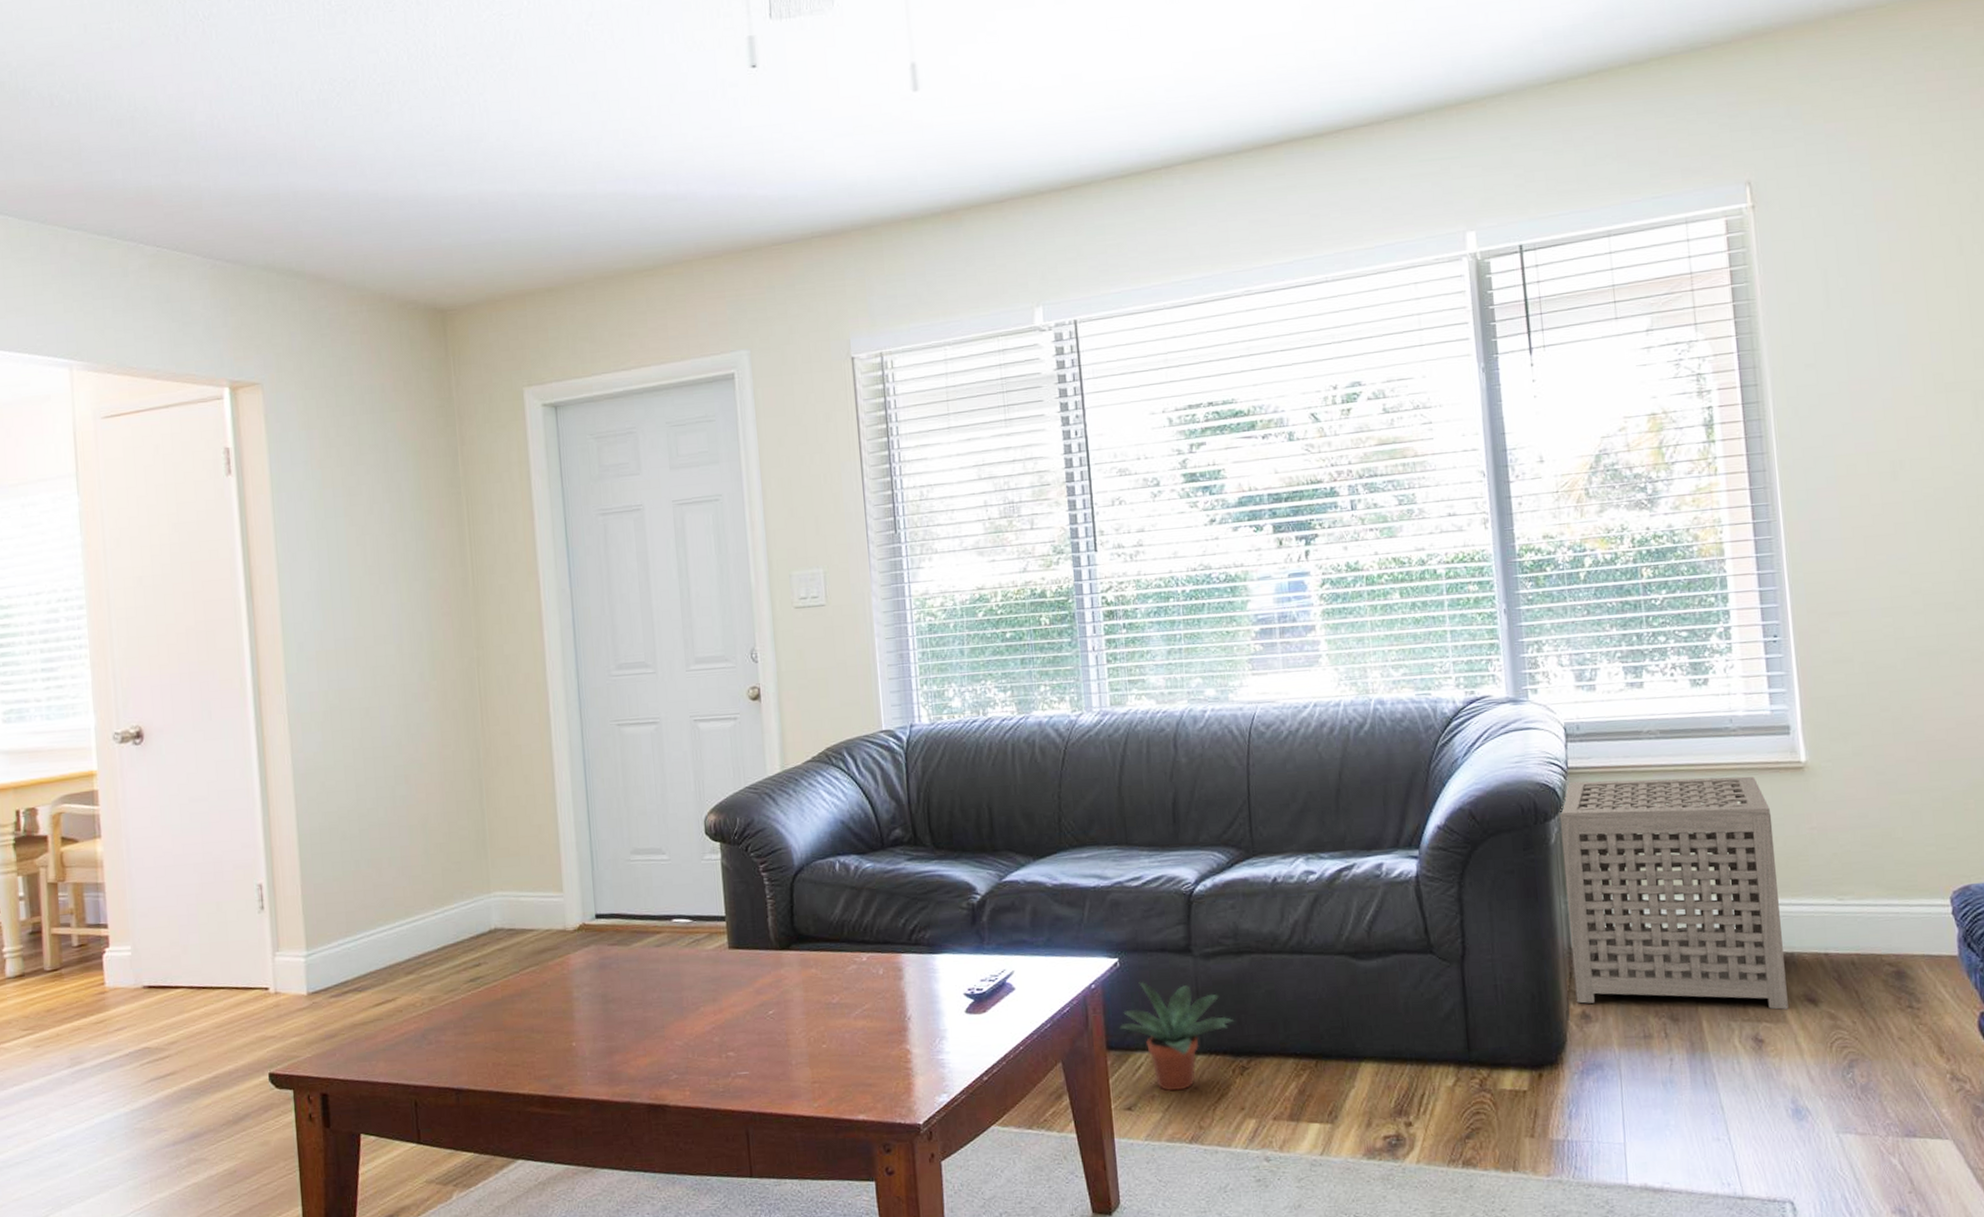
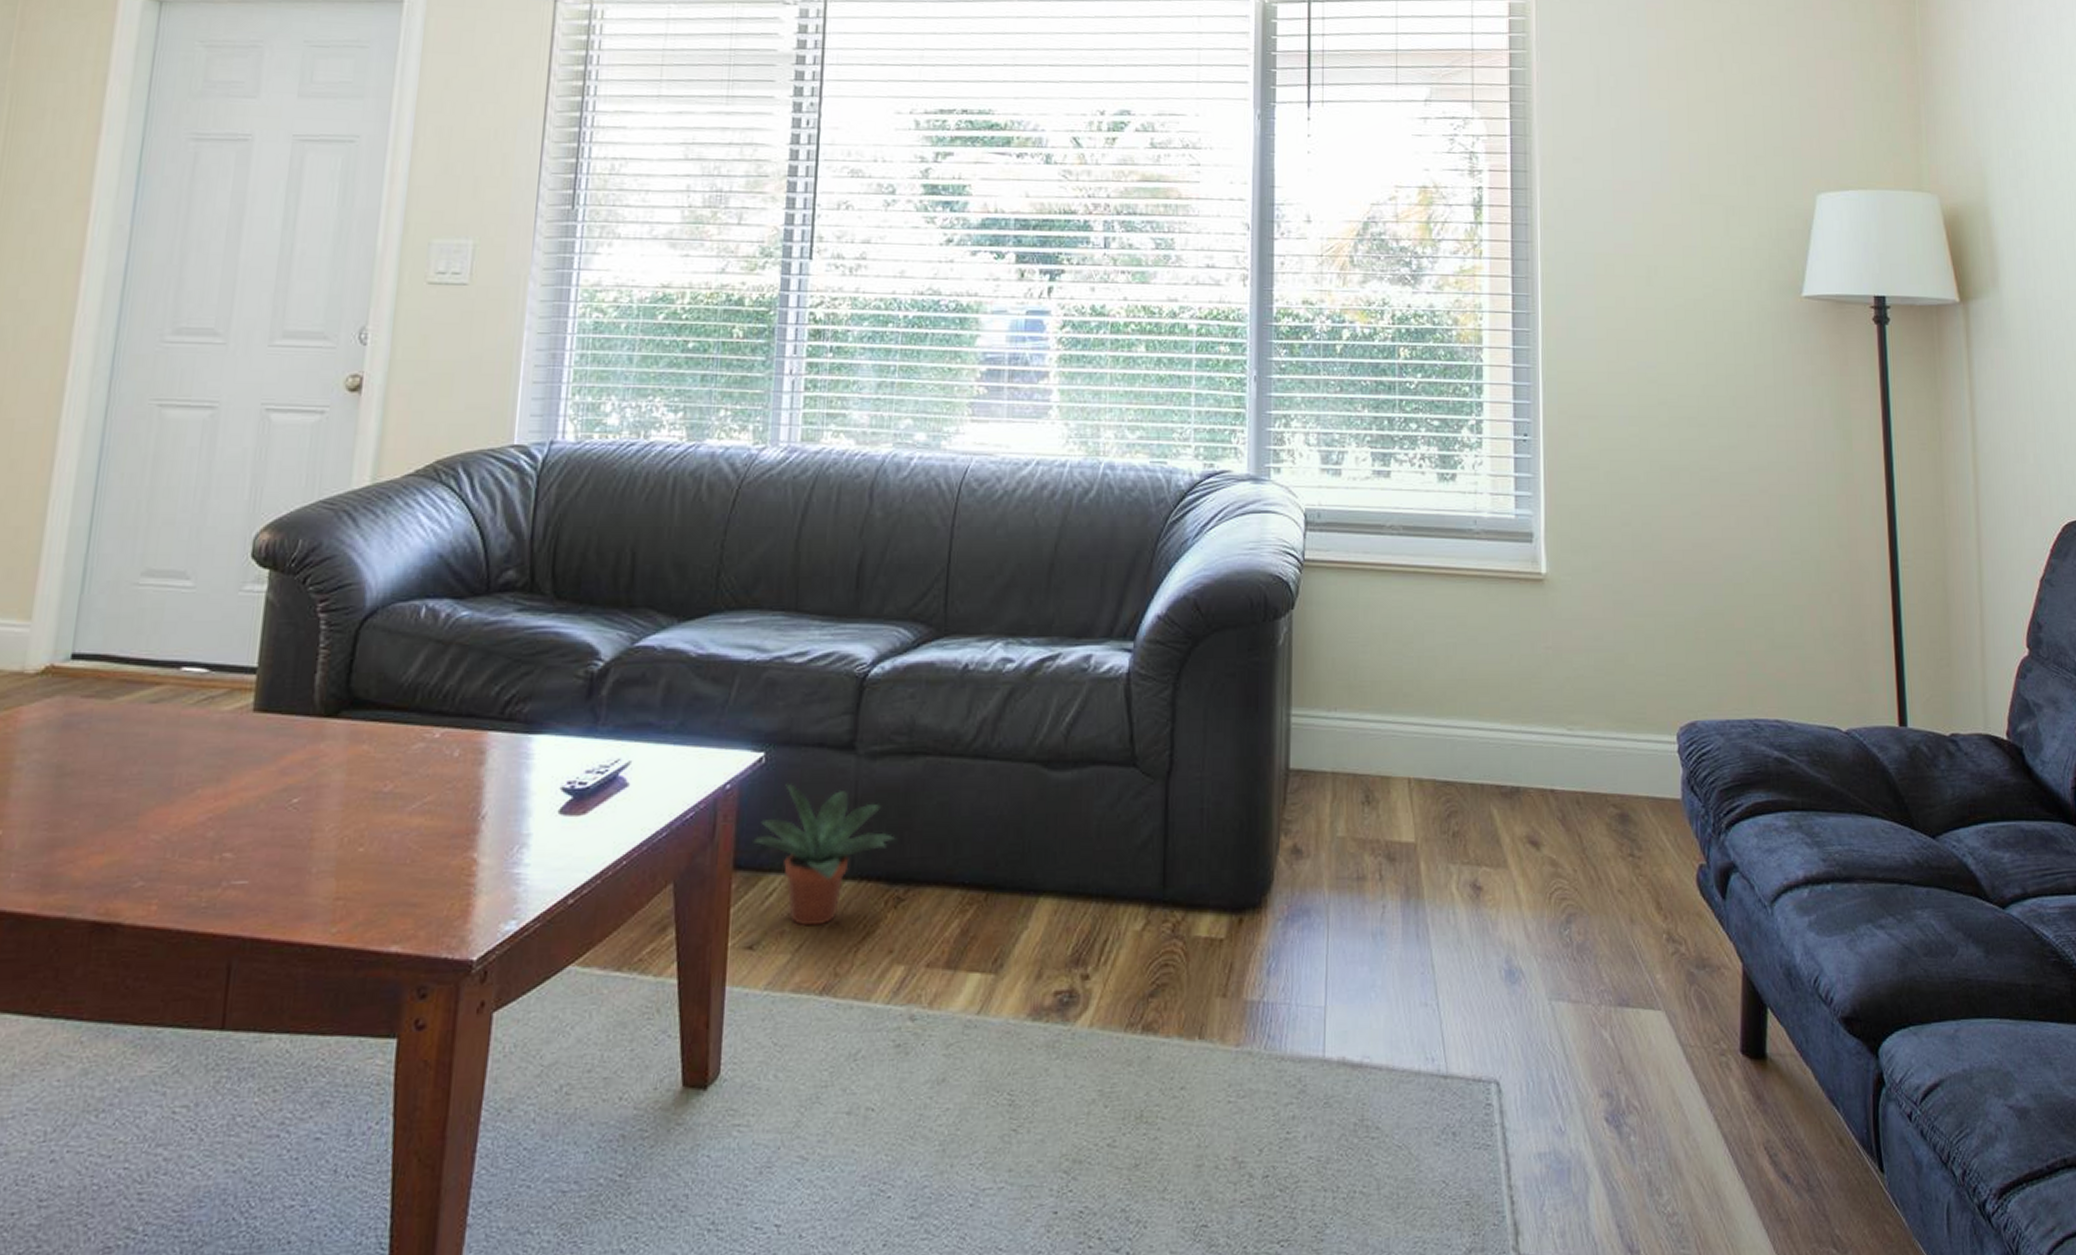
side table: present [1559,776,1789,1010] -> none [1288,575,1510,852]

